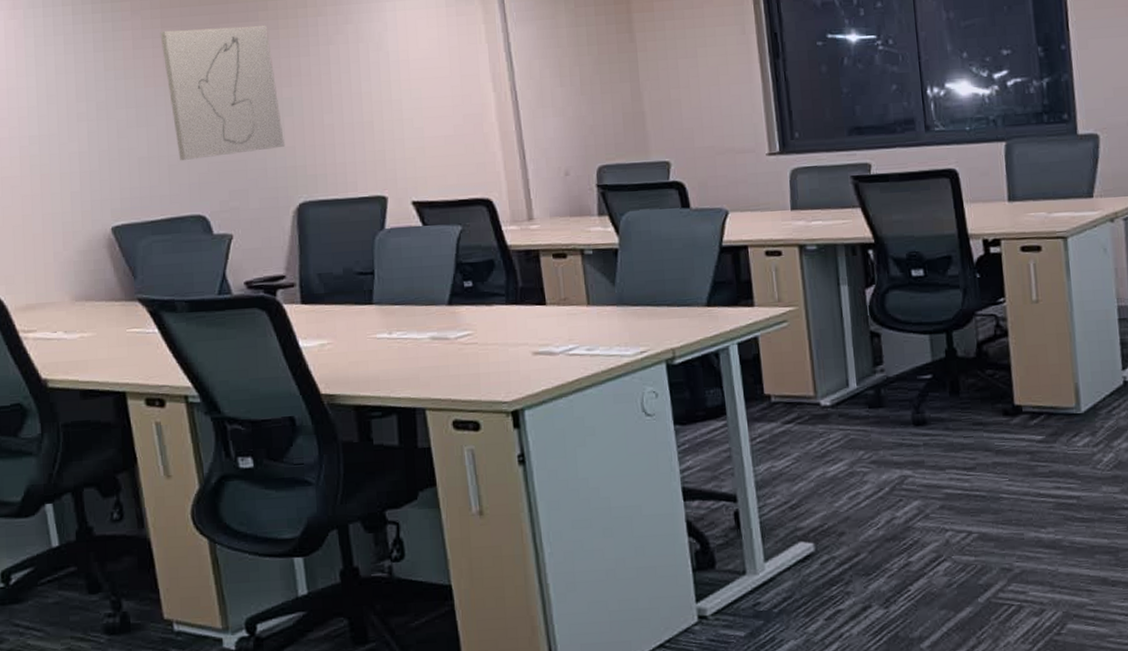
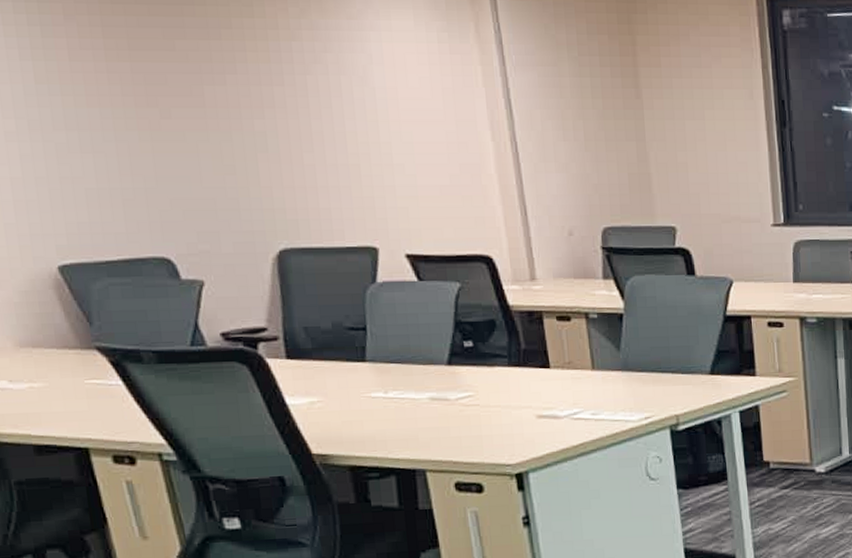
wall art: present [160,26,285,161] -> none [102,43,259,196]

